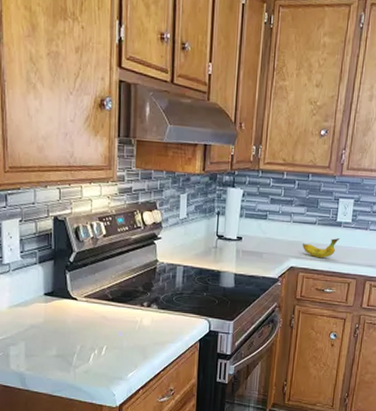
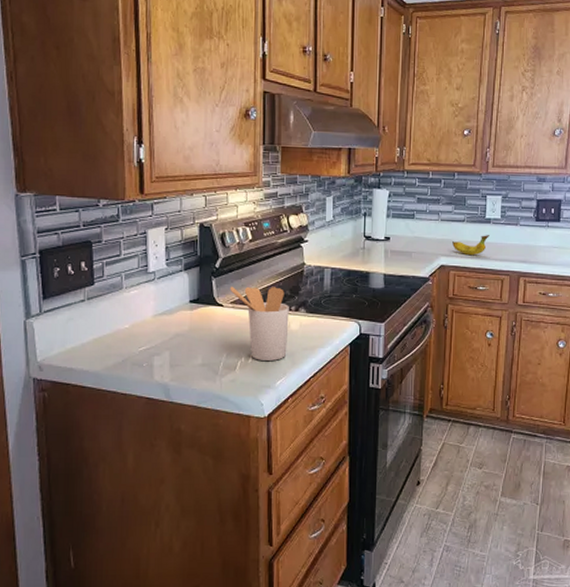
utensil holder: none [83,280,142,354] -> present [230,286,289,361]

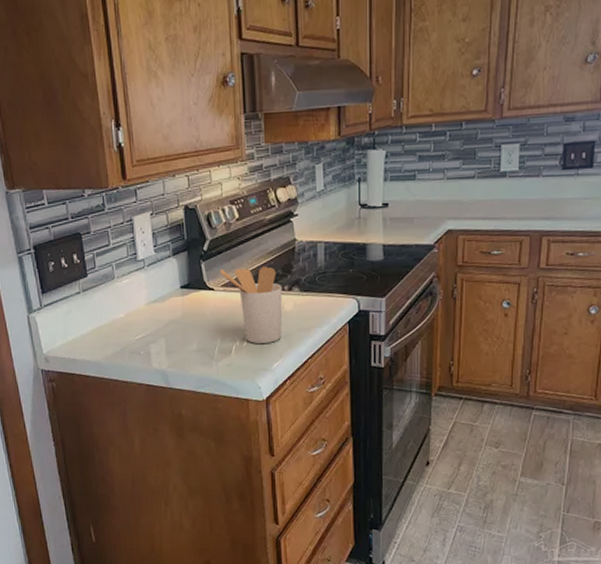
fruit: present [452,235,489,256] -> none [461,191,505,217]

